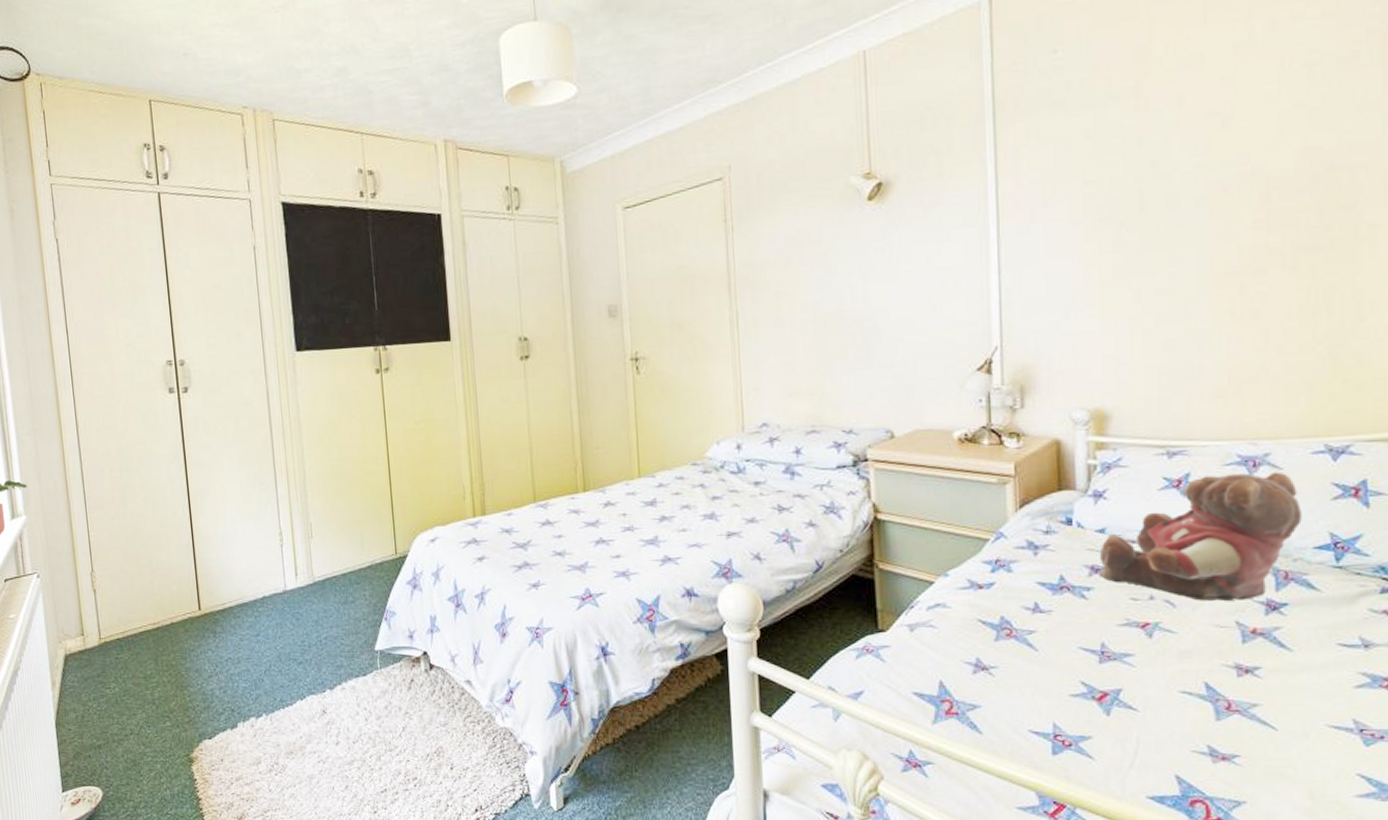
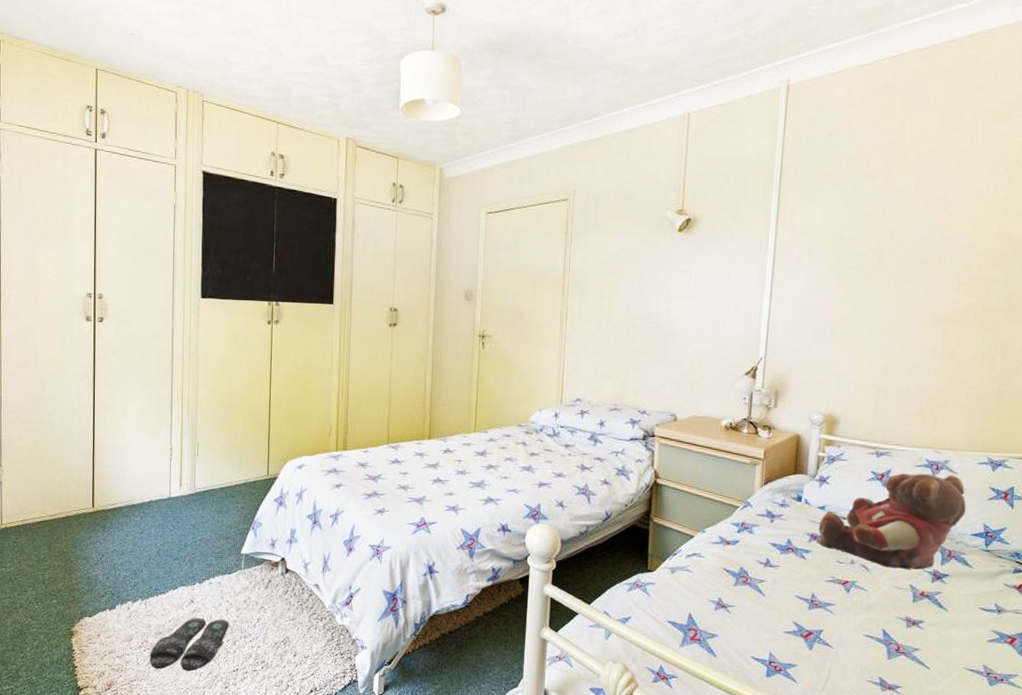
slippers: none [282,730,370,795] -> present [150,617,229,671]

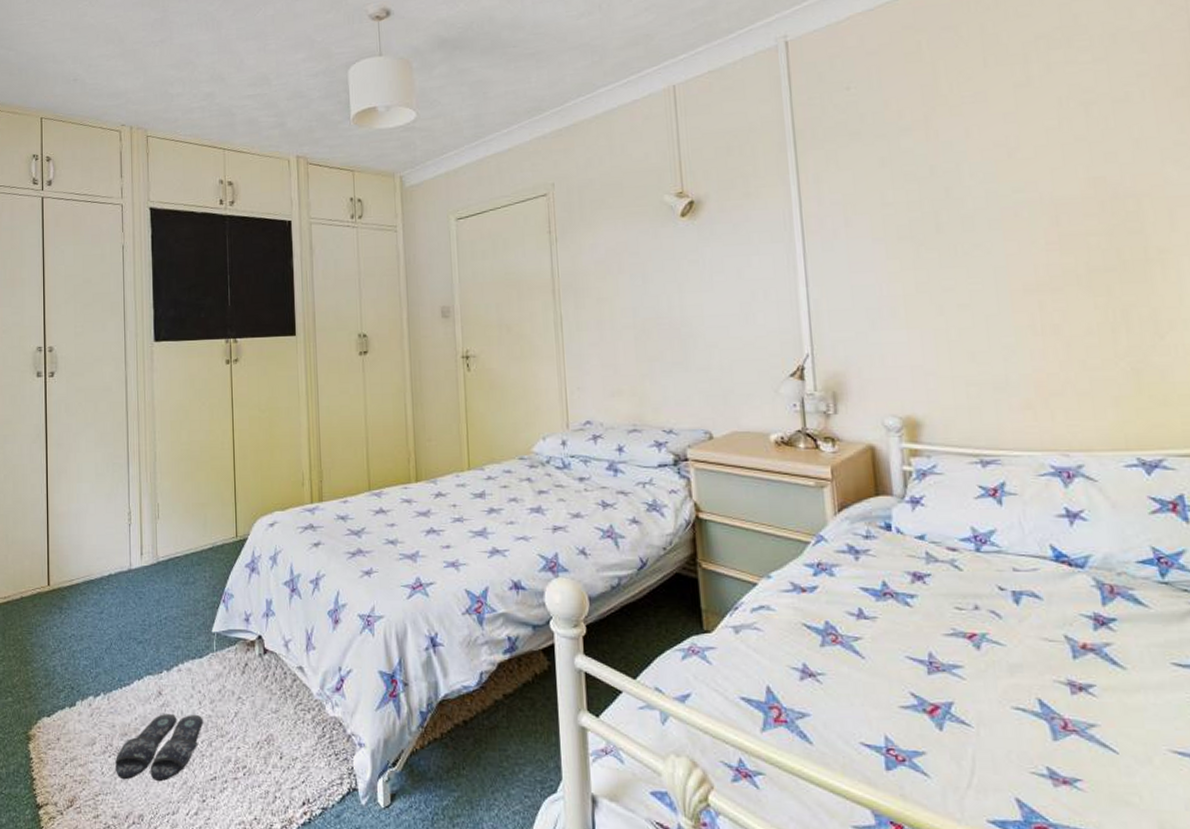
teddy bear: present [817,473,966,570] -> none [921,484,1122,614]

